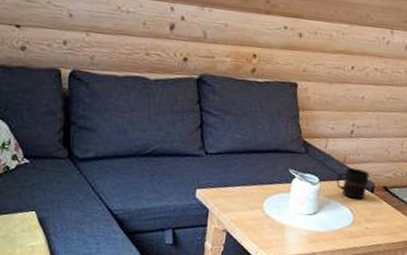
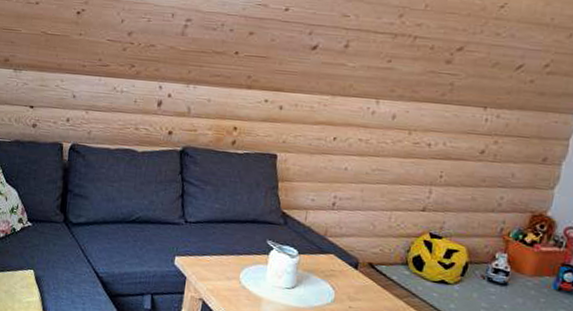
mug: present [336,168,370,199] -> none [316,241,353,275]

